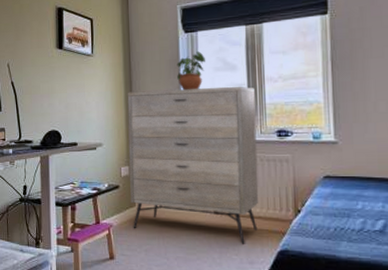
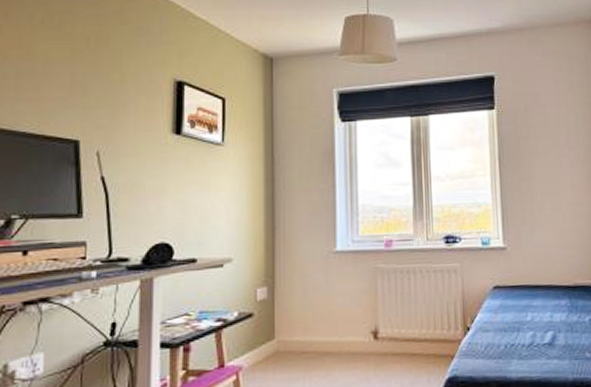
dresser: present [127,86,259,244] -> none [268,185,425,375]
potted plant: present [177,52,205,91] -> none [331,144,365,190]

